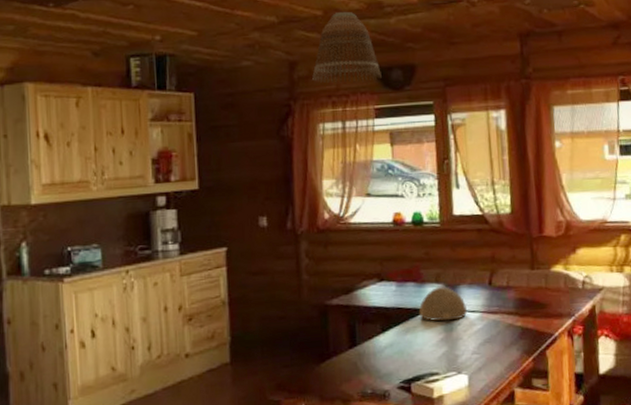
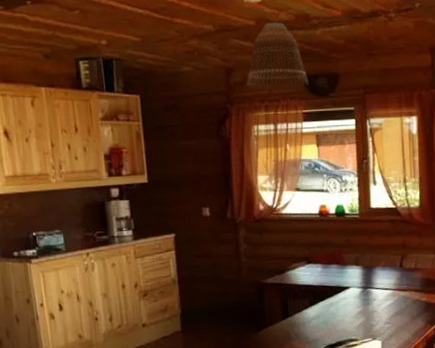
bowl: present [418,286,467,322] -> none [340,268,381,297]

